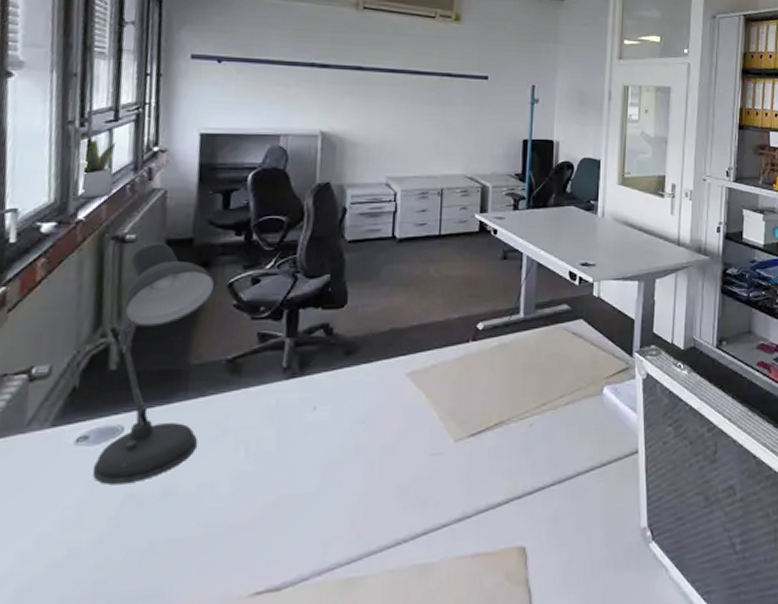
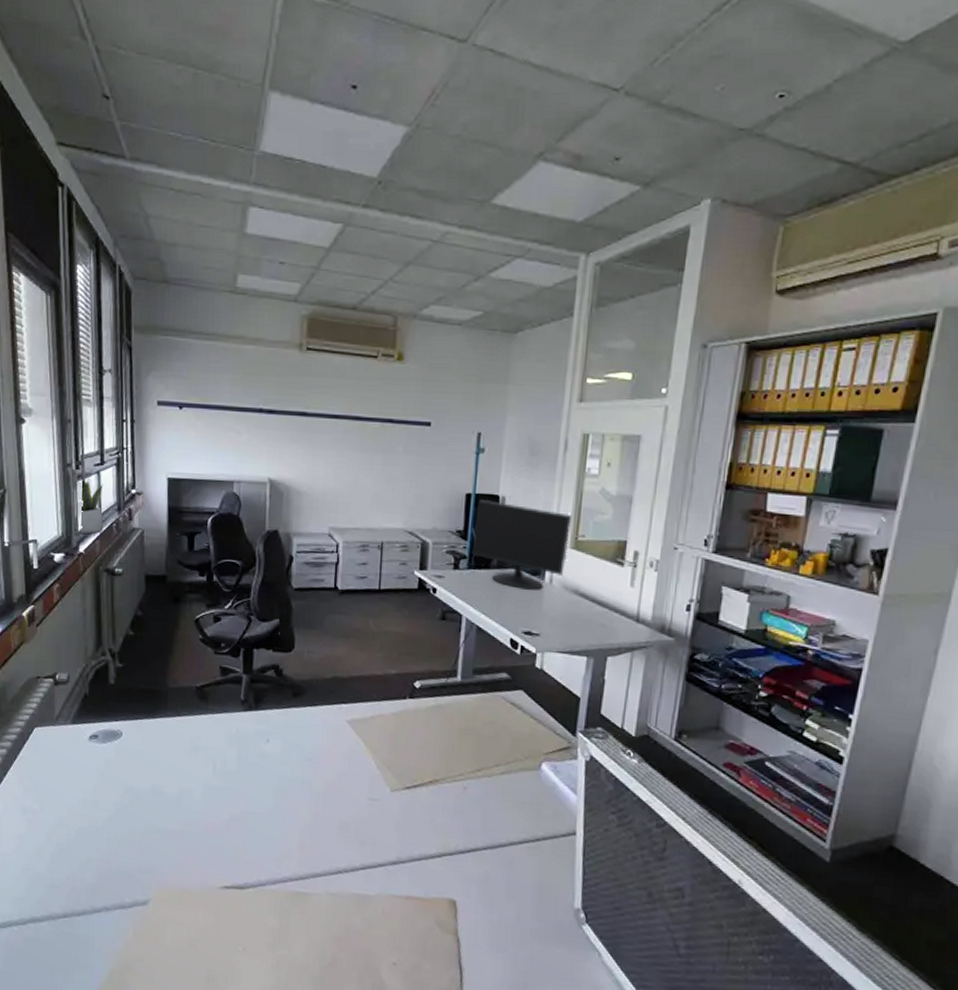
desk lamp: present [92,241,216,485] -> none [102,576,185,779]
computer monitor: none [530,145,618,224] -> present [472,500,572,591]

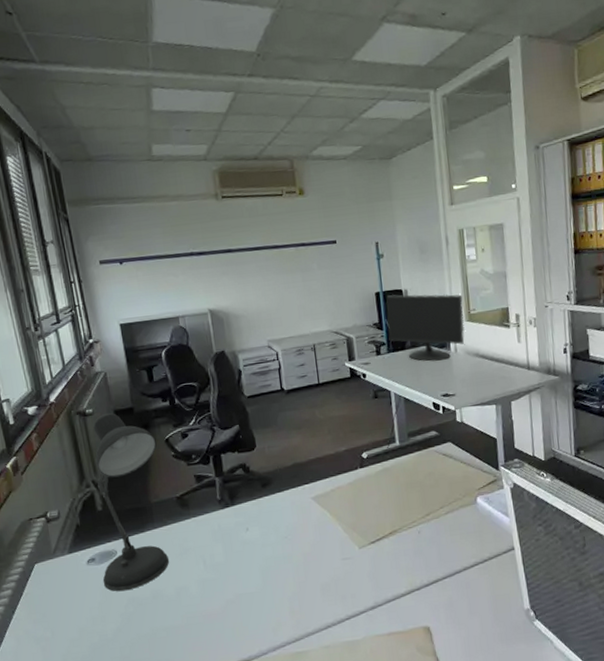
potted plant: present [78,480,104,535] -> none [43,338,68,387]
desk lamp: none [102,576,185,779] -> present [93,412,169,592]

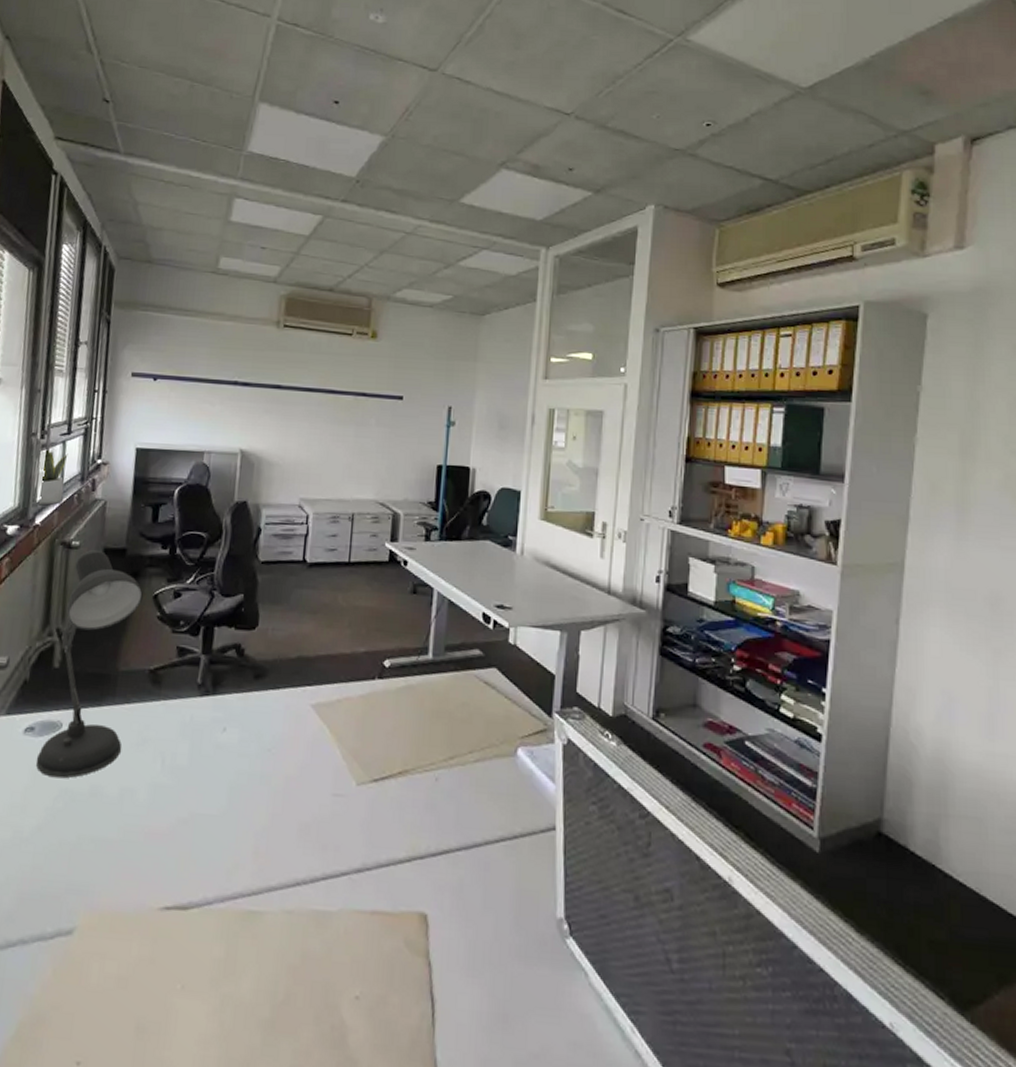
potted plant: none [43,338,68,387] -> present [36,449,68,506]
computer monitor: present [386,294,465,362] -> none [443,471,541,562]

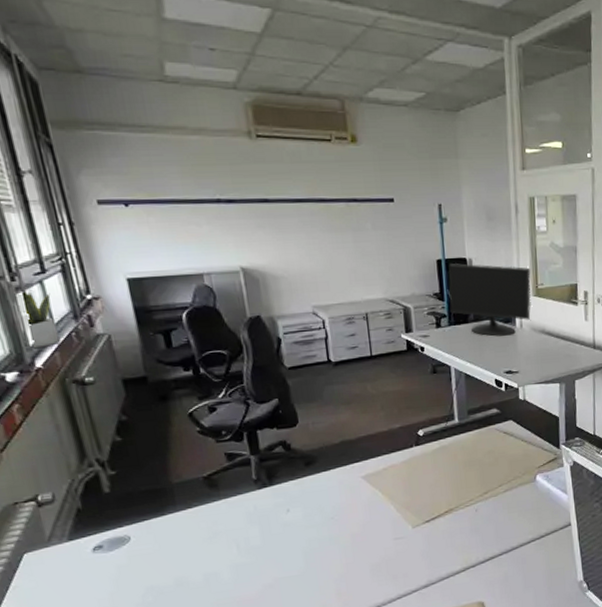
desk lamp: present [36,549,143,778] -> none [95,381,195,581]
computer monitor: none [443,471,541,562] -> present [448,263,531,337]

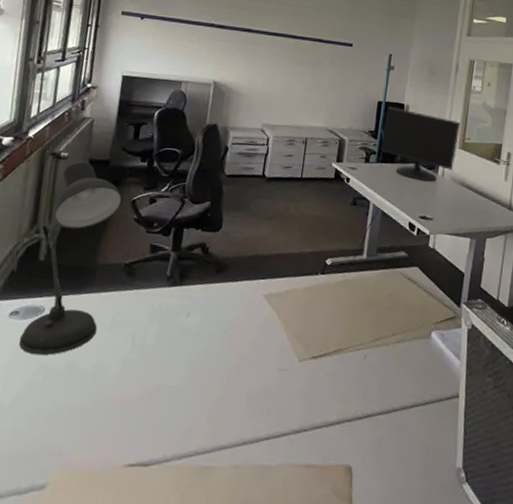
potted plant: present [23,291,60,349] -> none [30,73,62,121]
desk lamp: none [95,381,195,581] -> present [19,160,123,356]

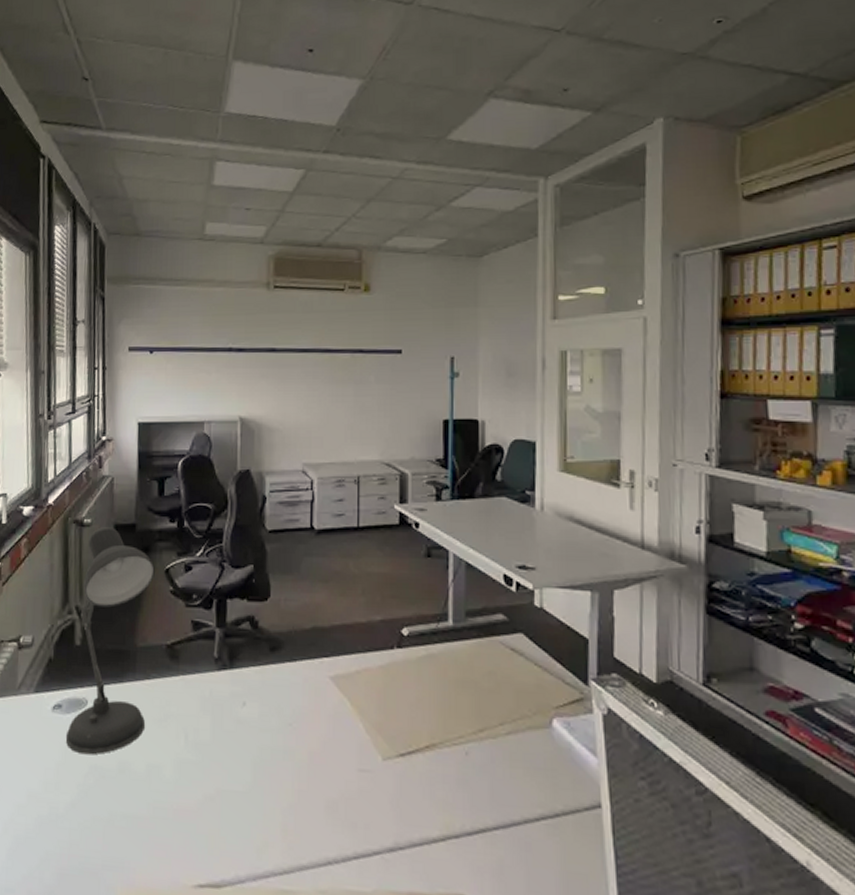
computer monitor: present [380,107,460,182] -> none [454,425,558,519]

